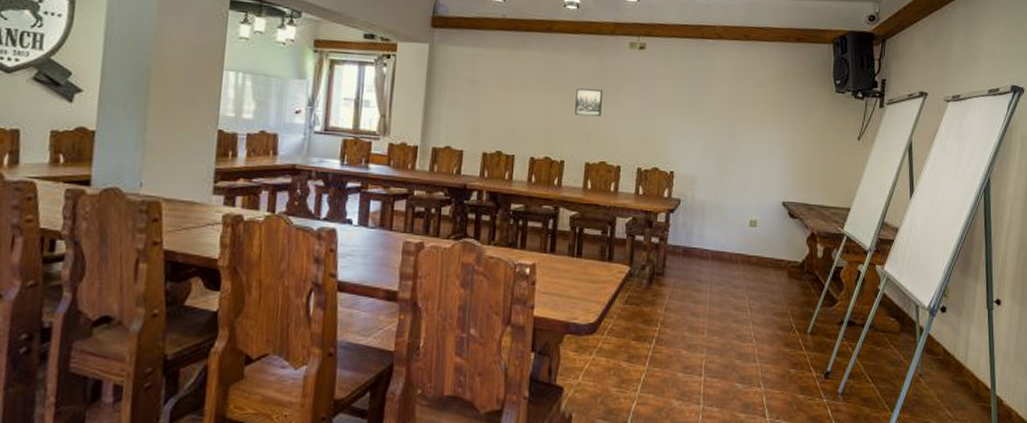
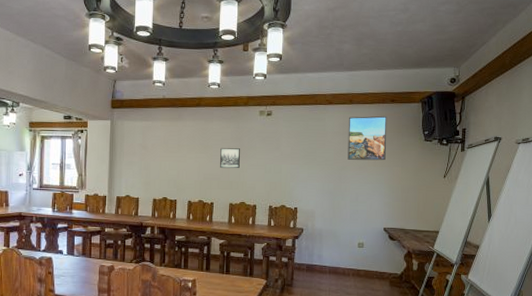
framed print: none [740,56,791,115] -> present [347,115,387,161]

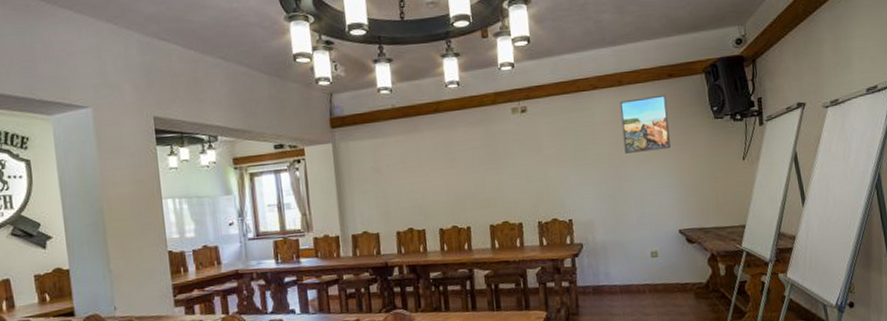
wall art: present [220,148,240,169] -> none [470,157,496,184]

